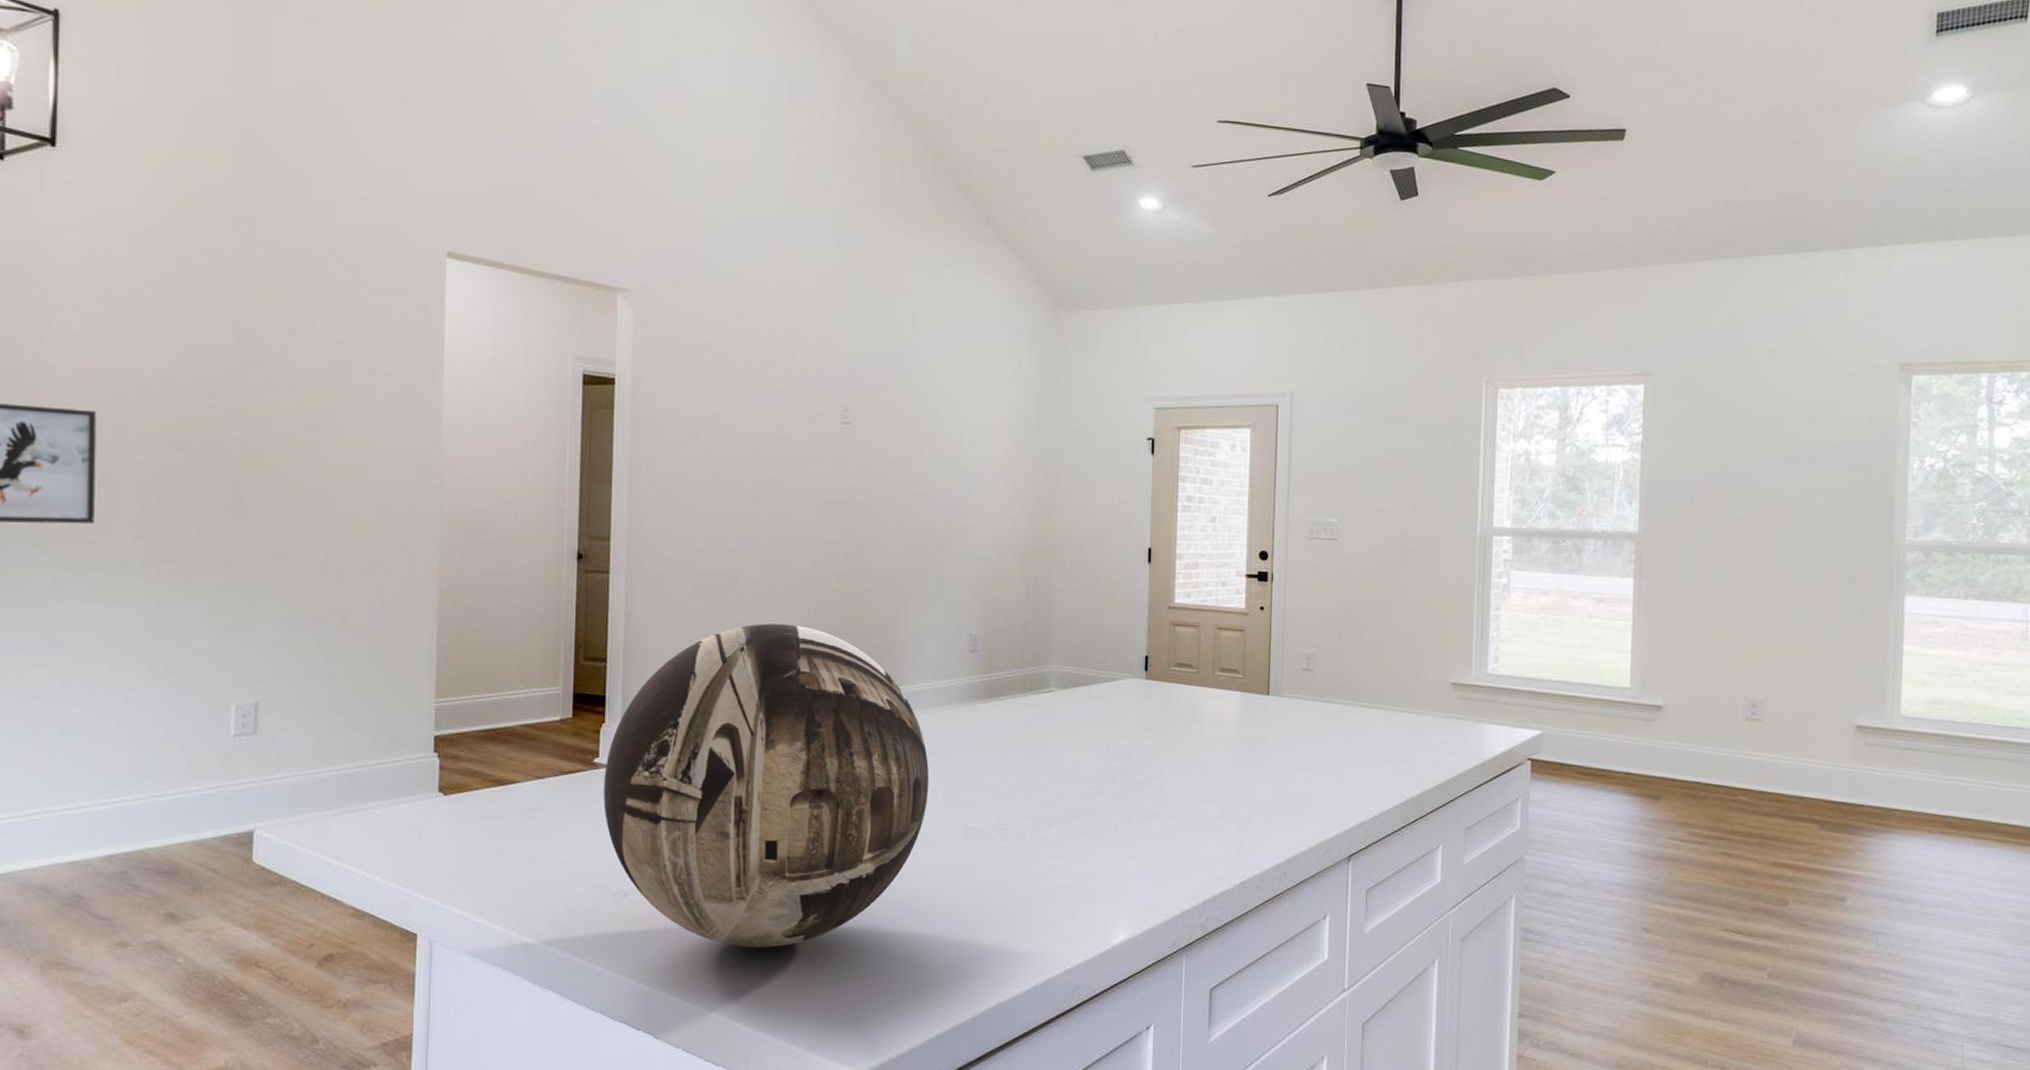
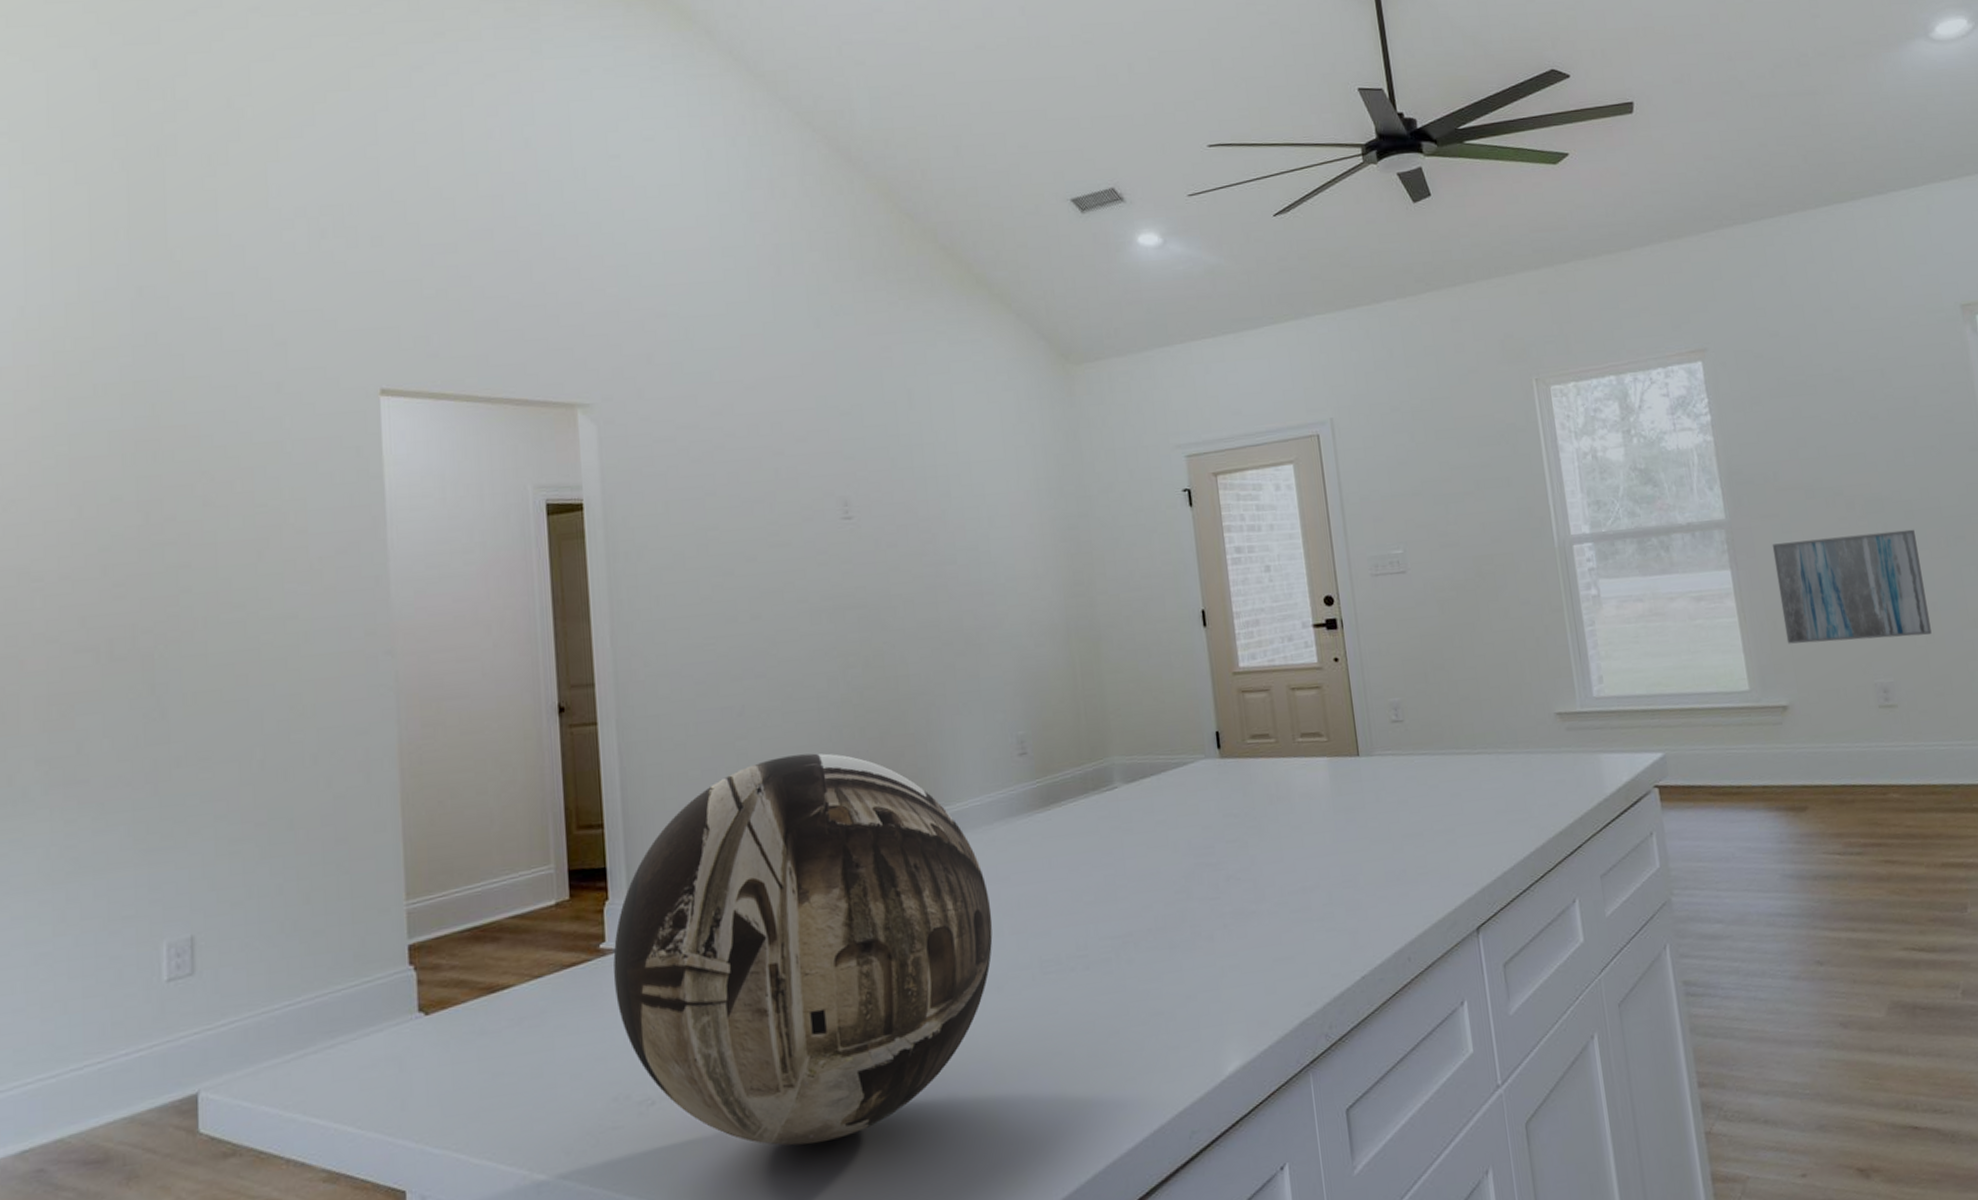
wall art: none [1673,561,1811,662] -> present [1772,529,1932,644]

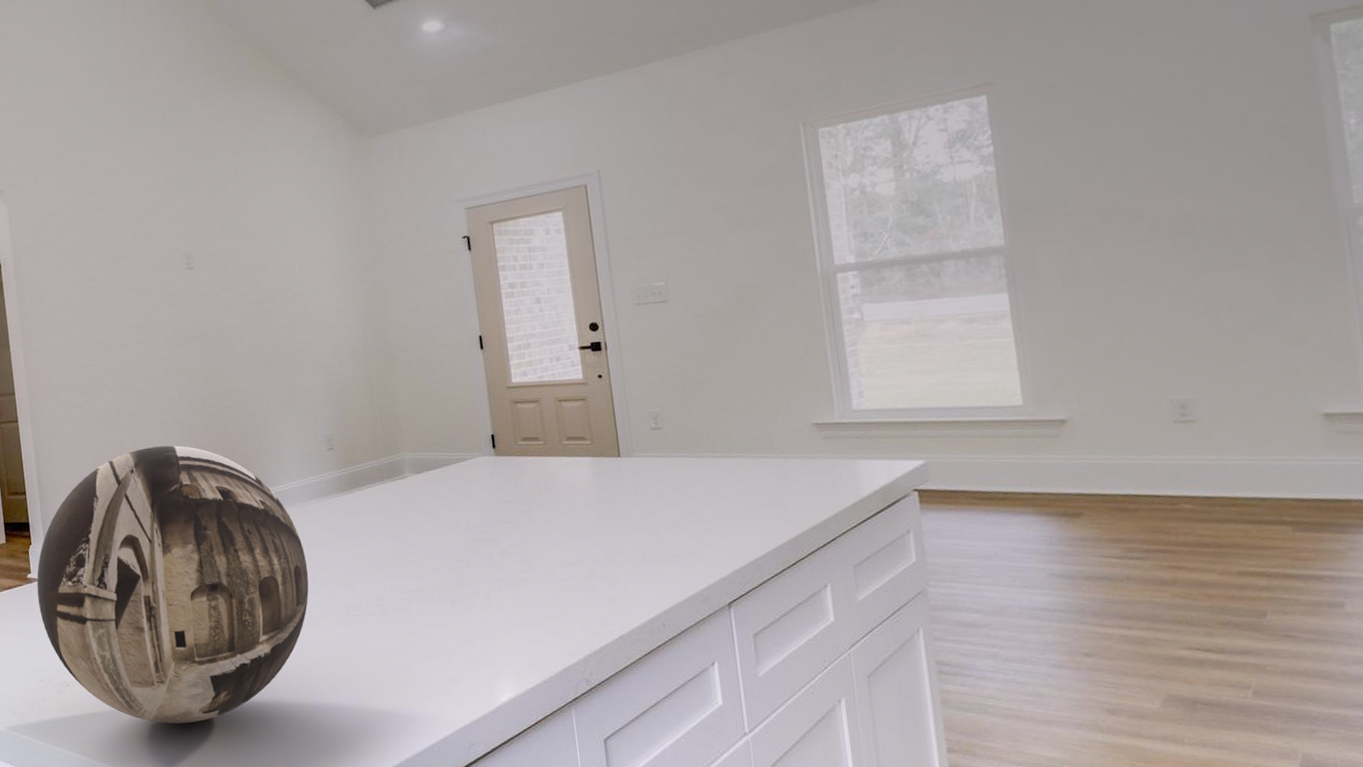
wall art: present [1772,529,1932,644] -> none [1057,248,1245,362]

